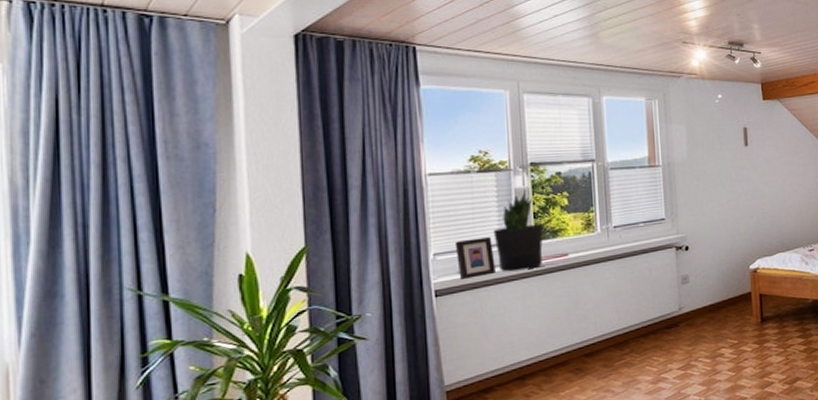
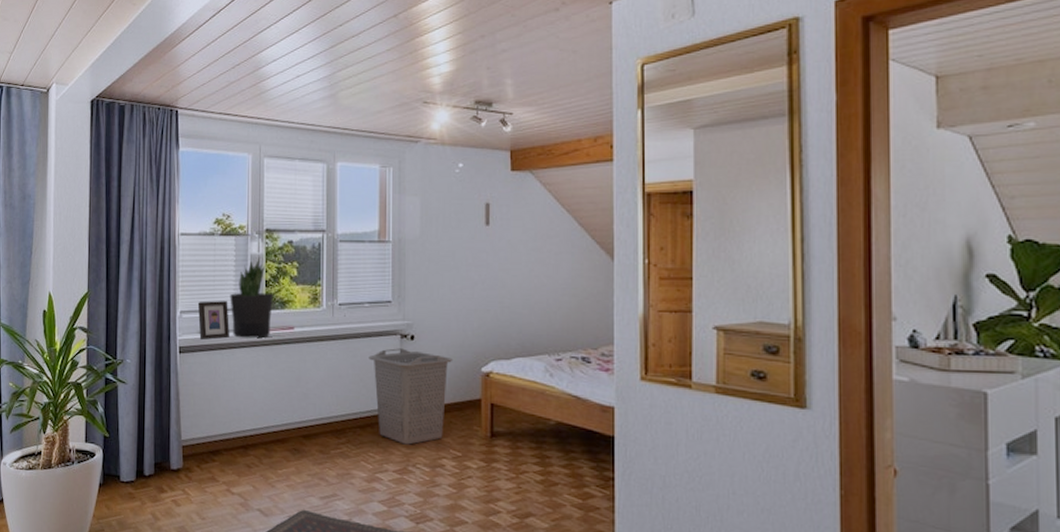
laundry basket: none [646,259,725,344] -> present [368,348,453,445]

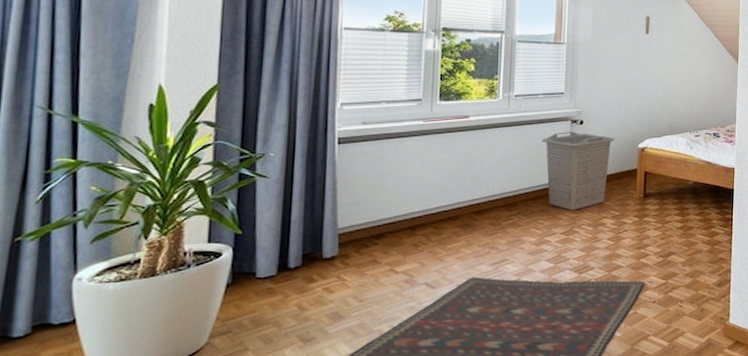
picture frame: present [197,301,229,341] -> none [362,93,399,131]
planter: present [230,257,273,339] -> none [400,53,448,127]

